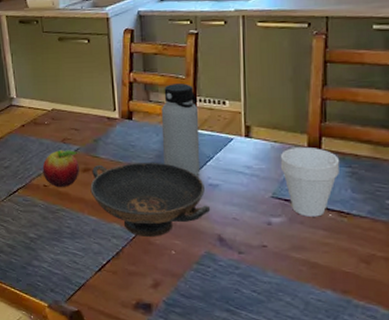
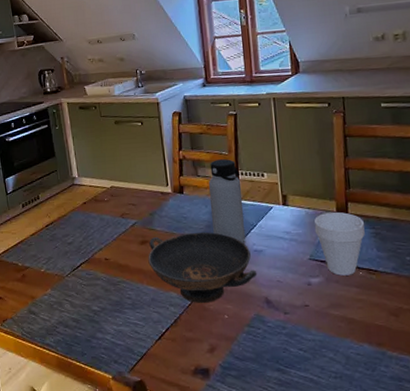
fruit: present [42,150,79,188] -> none [103,224,138,261]

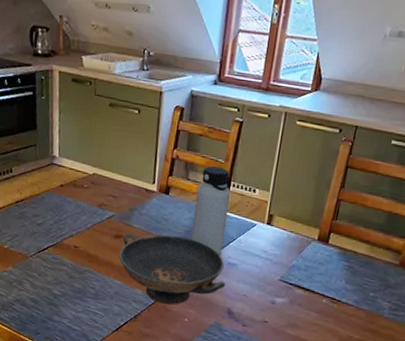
cup: present [314,211,365,276] -> none [291,239,342,301]

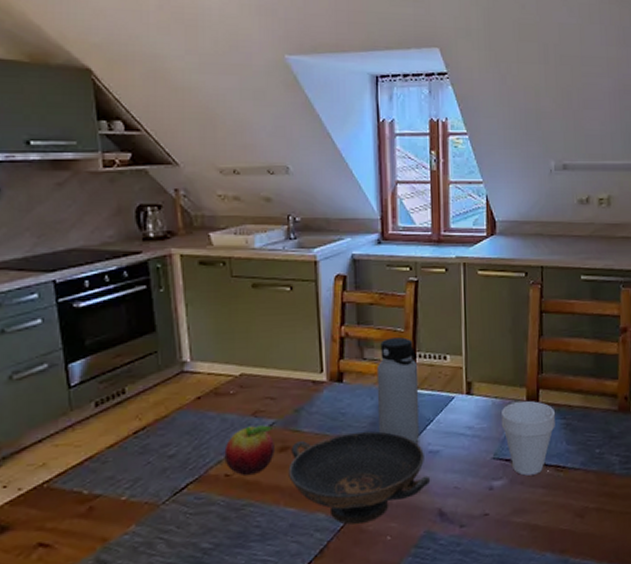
fruit: none [75,214,113,251] -> present [224,425,274,476]
cup: none [291,239,342,301] -> present [501,400,556,476]

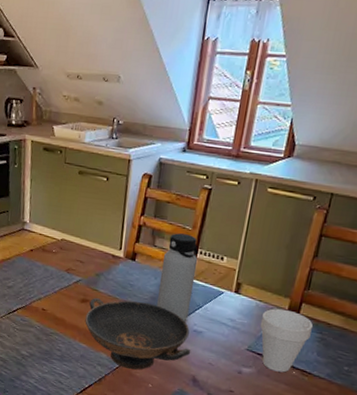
fruit: present [224,425,274,476] -> none [43,278,80,314]

